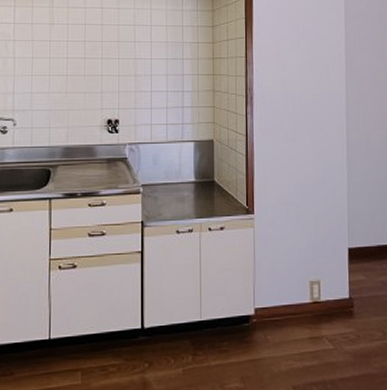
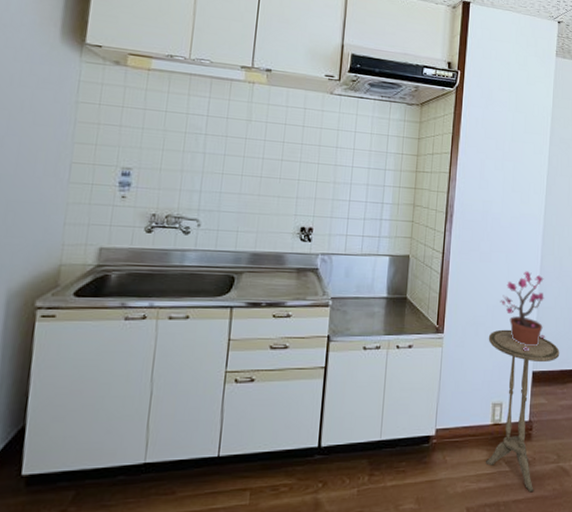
side table: none [299,207,375,371] -> present [486,329,560,493]
potted plant: none [308,148,359,229] -> present [500,271,546,352]

